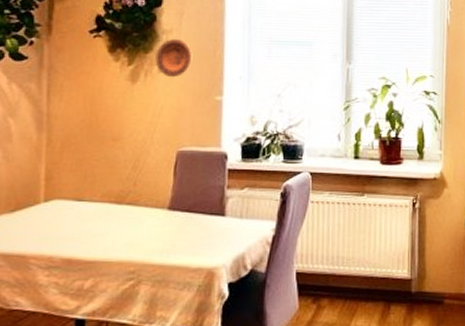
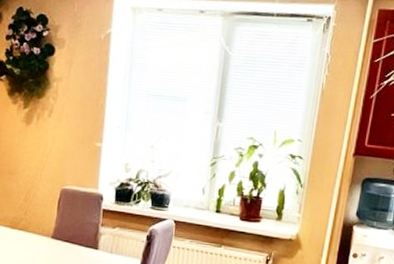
decorative plate: present [155,39,193,78] -> none [46,87,78,123]

